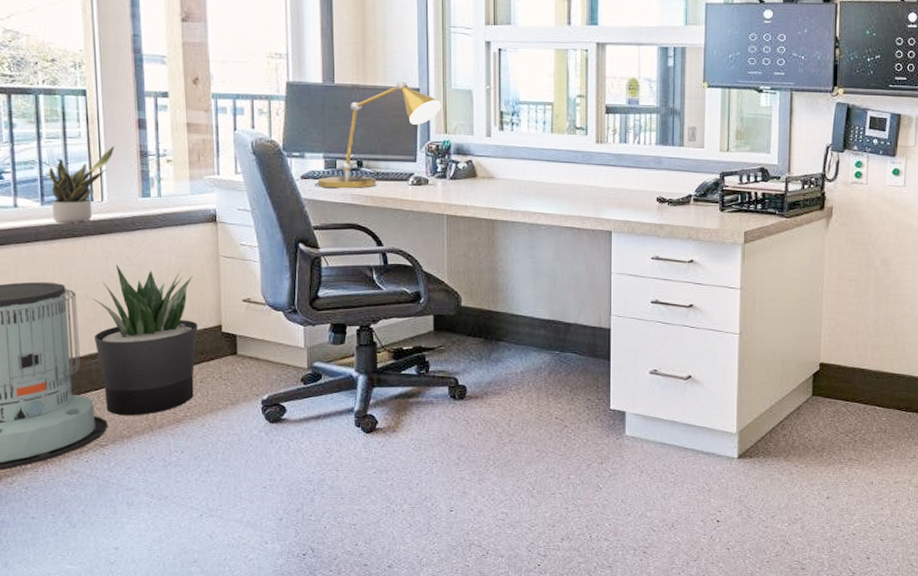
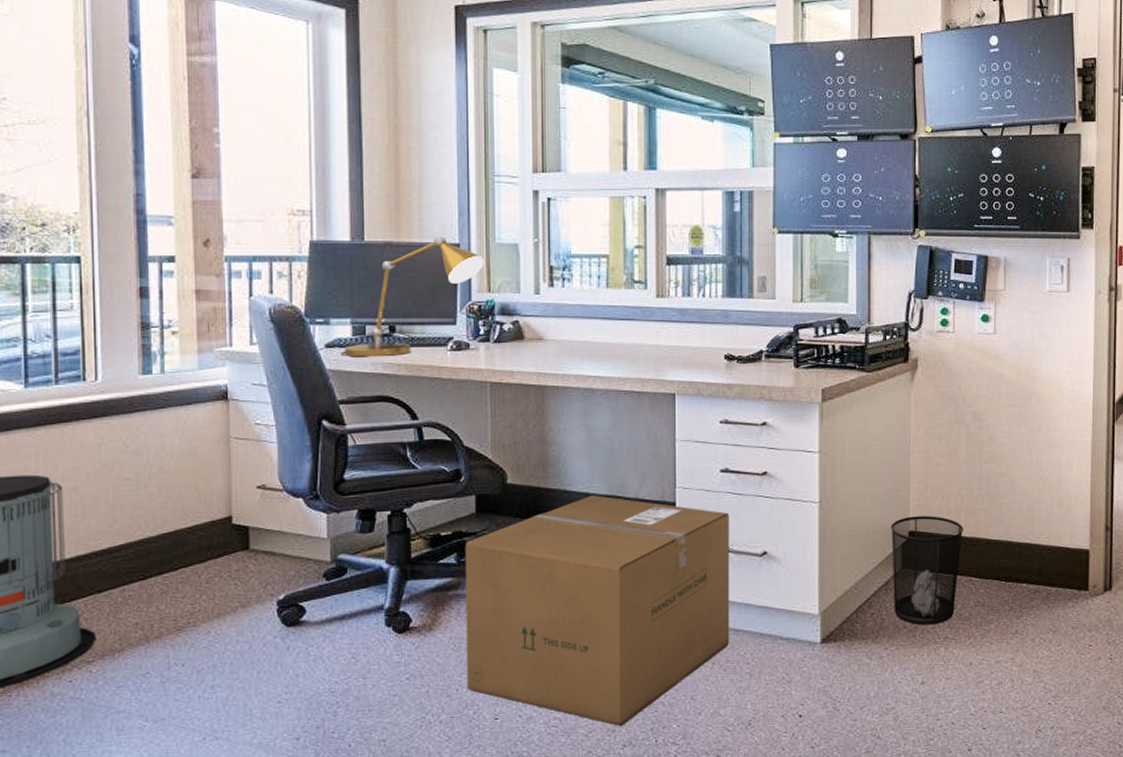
potted plant: present [49,146,115,222] -> none [34,318,112,406]
planter: present [91,264,198,416] -> none [81,452,205,626]
box: none [424,319,658,522] -> present [465,495,730,726]
waste bin: none [803,350,870,447] -> present [890,516,964,625]

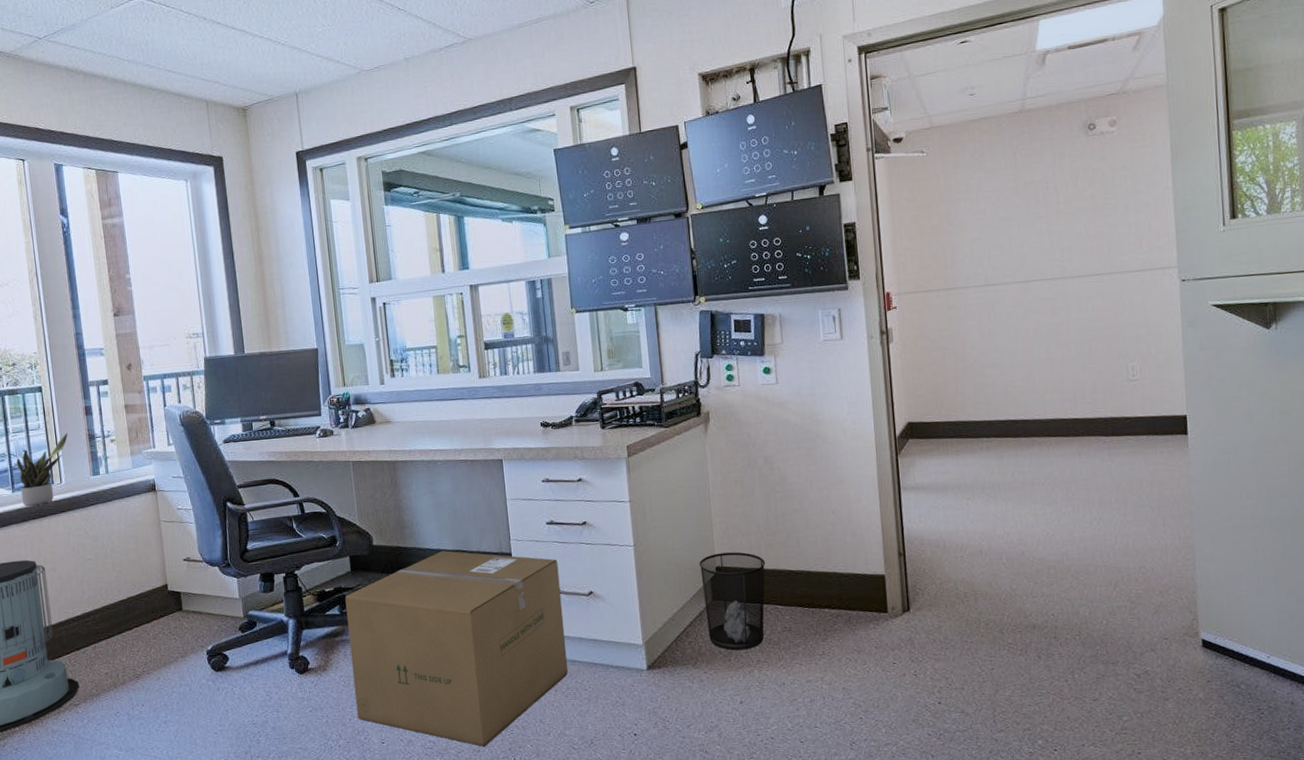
potted plant: none [34,318,112,406] -> present [16,433,68,506]
desk lamp: present [341,237,484,357] -> none [236,344,339,449]

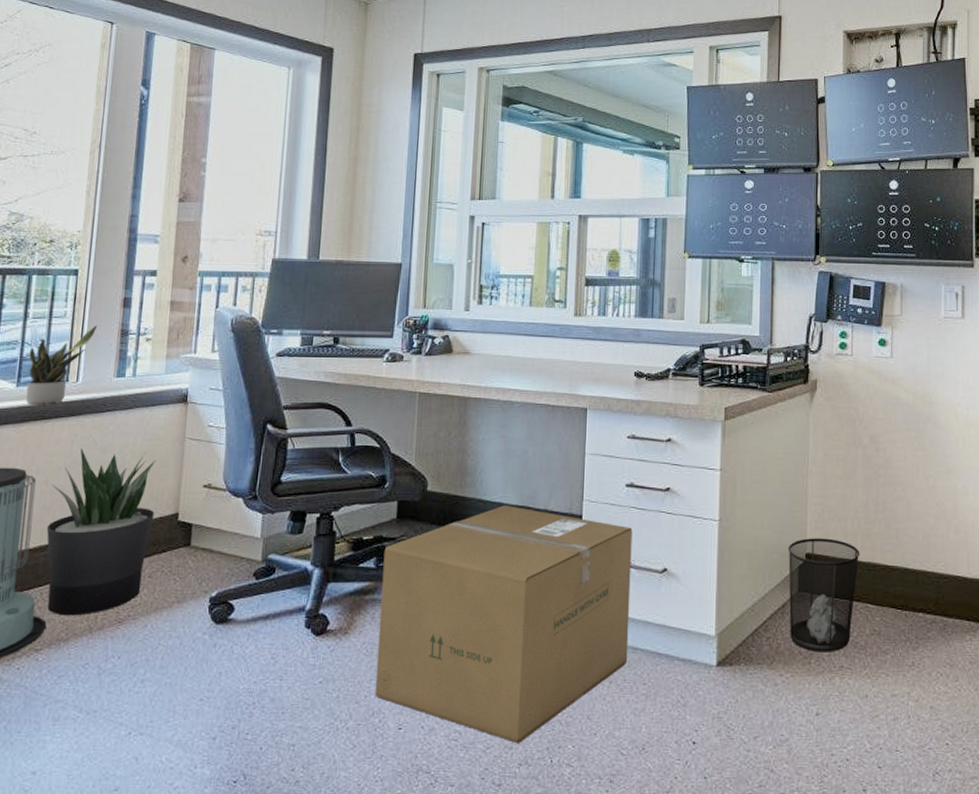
planter: none [58,536,149,676] -> present [46,448,157,616]

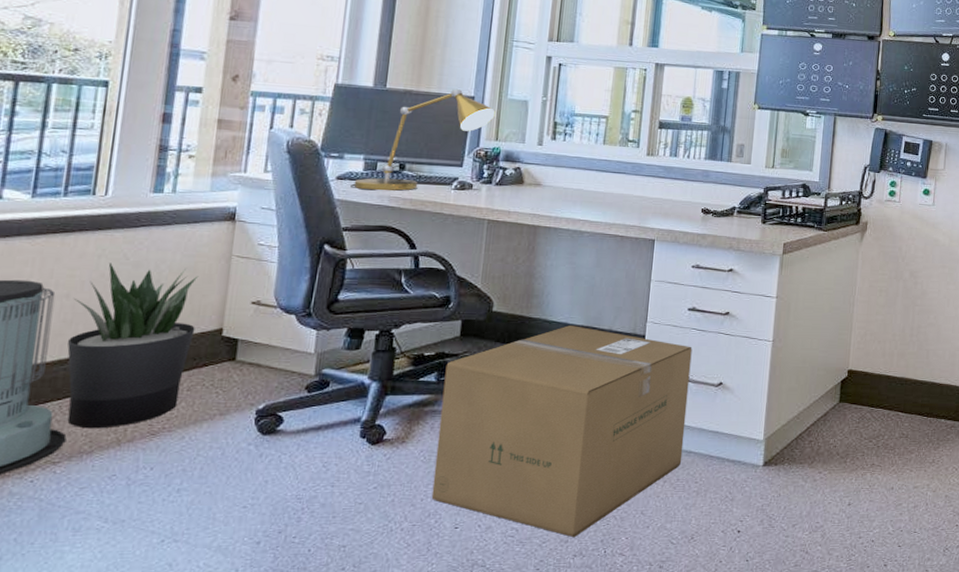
potted plant: present [25,325,98,404] -> none [42,139,132,217]
desk lamp: none [289,257,422,366] -> present [350,89,495,191]
waste bin: present [788,538,860,652] -> none [830,357,895,453]

